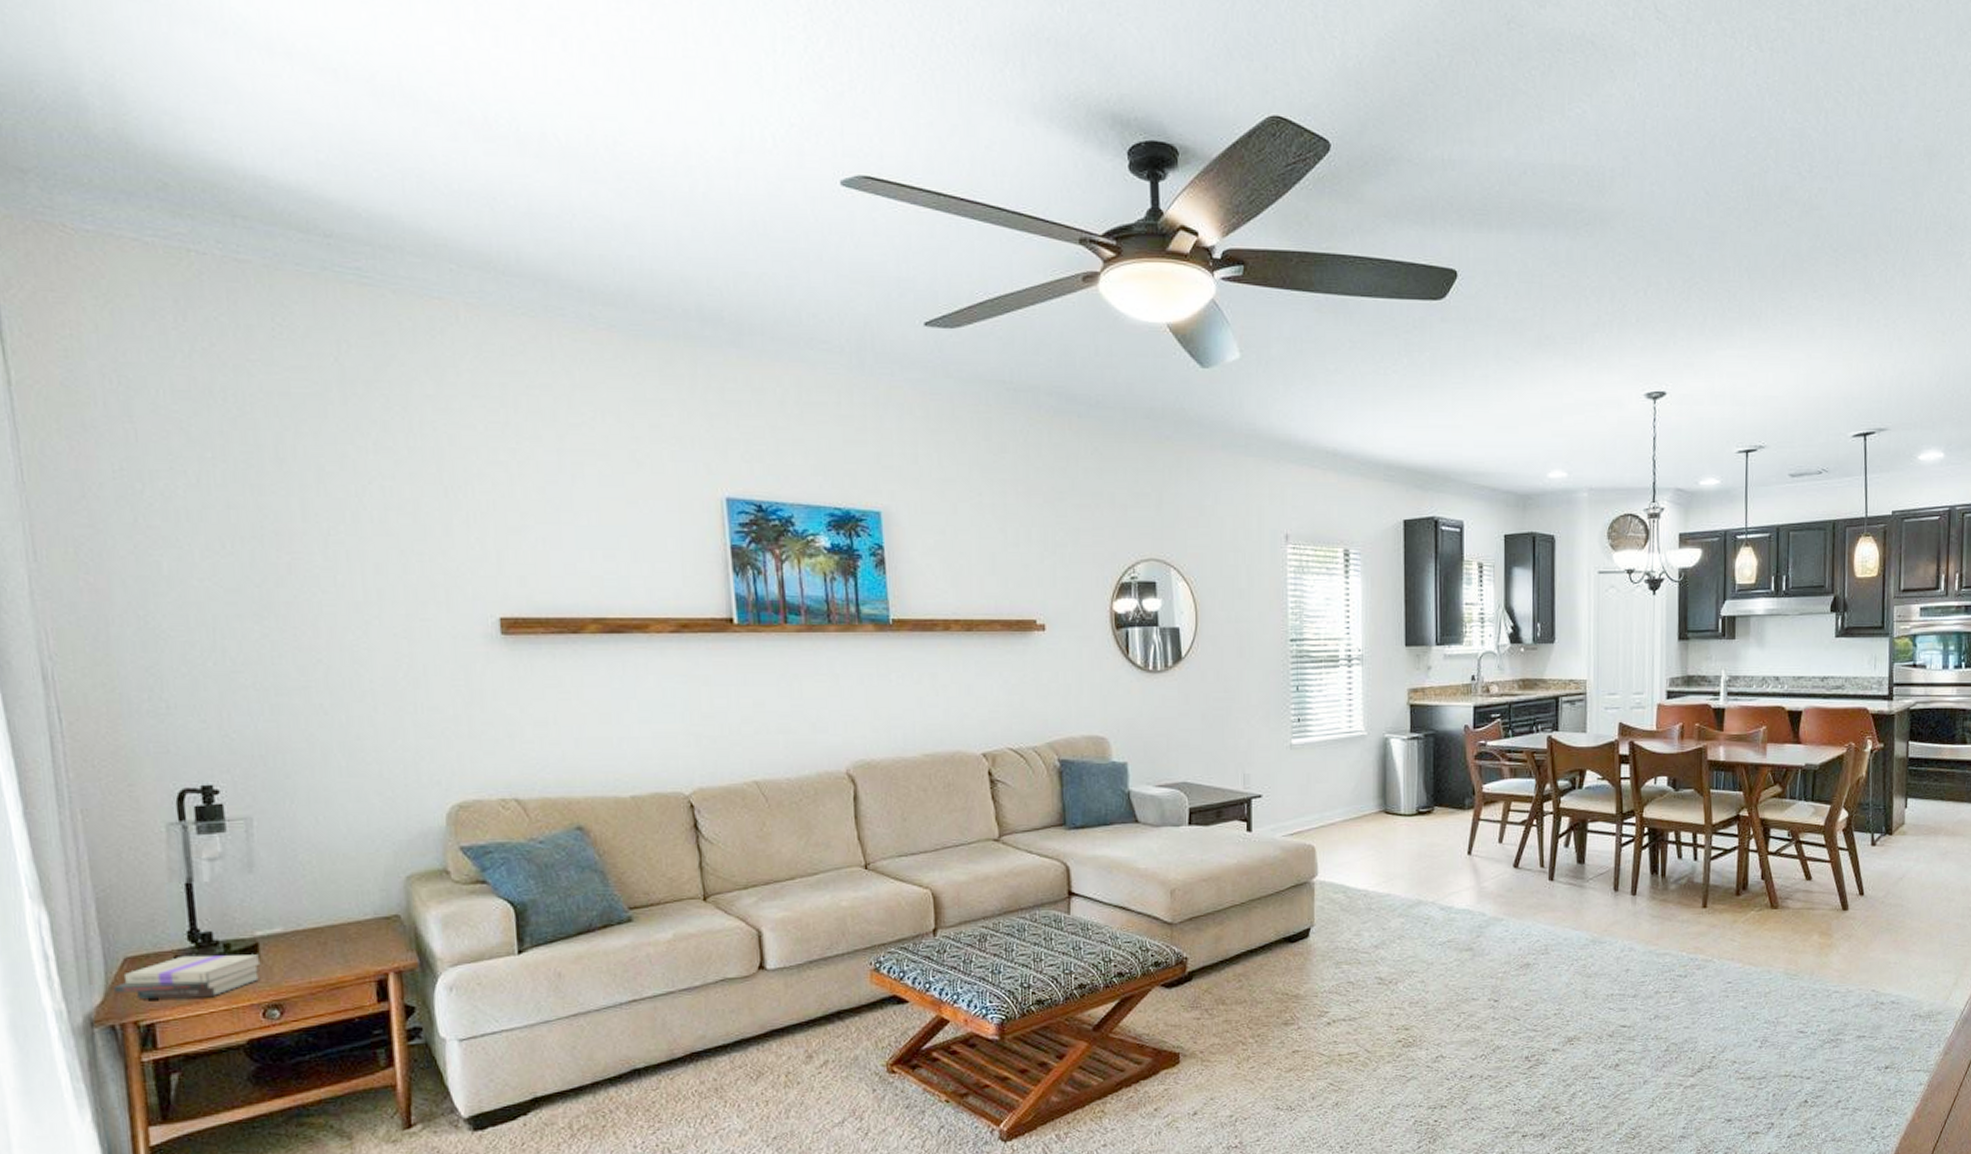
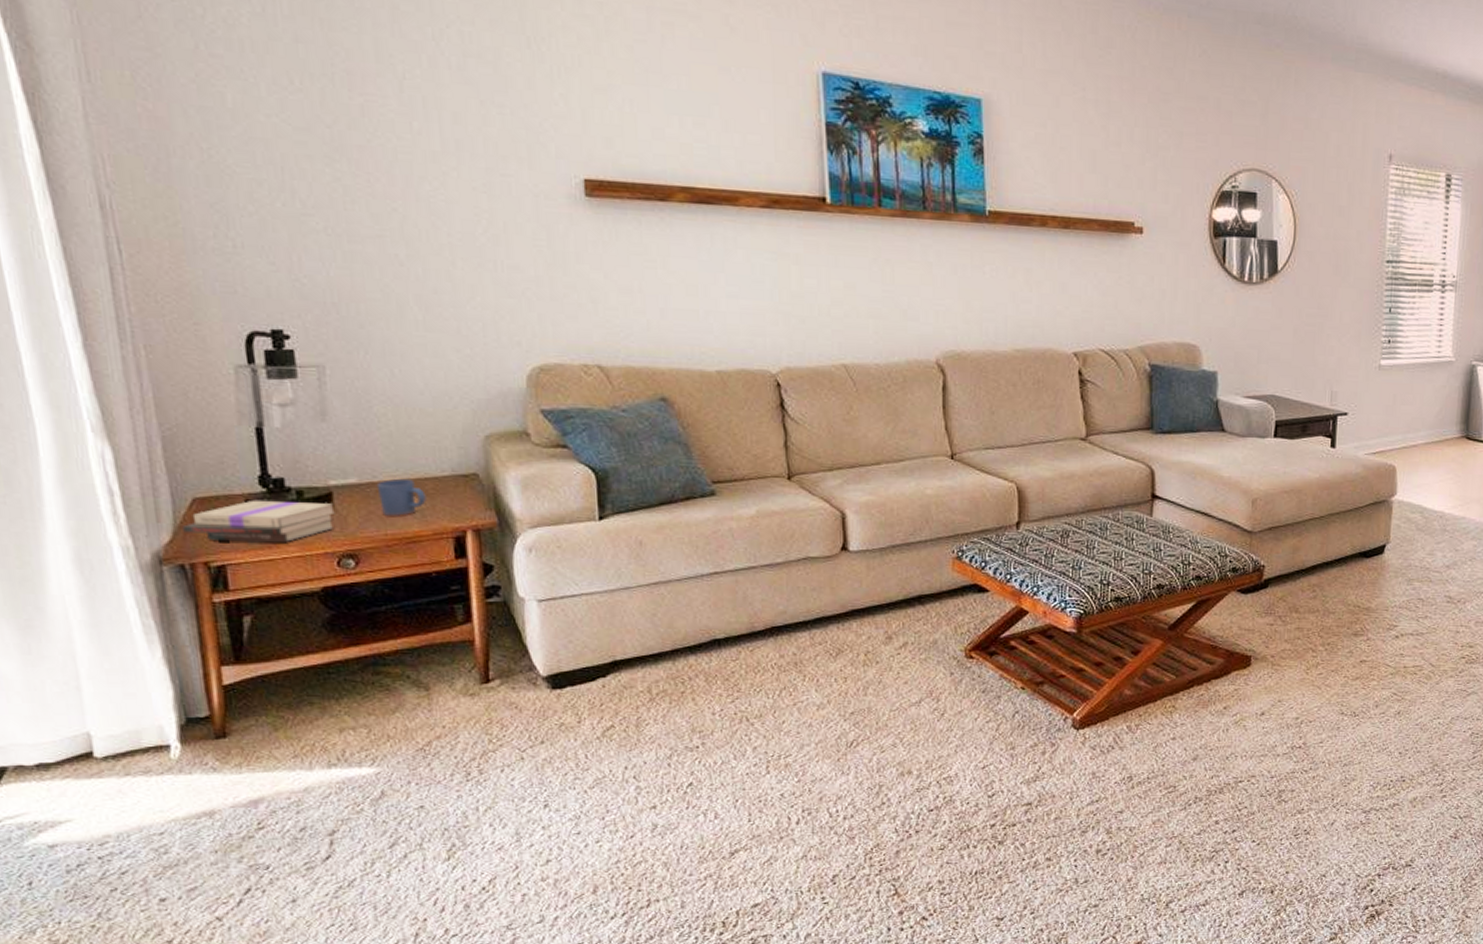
mug: none [301,924,350,963] -> present [376,478,426,516]

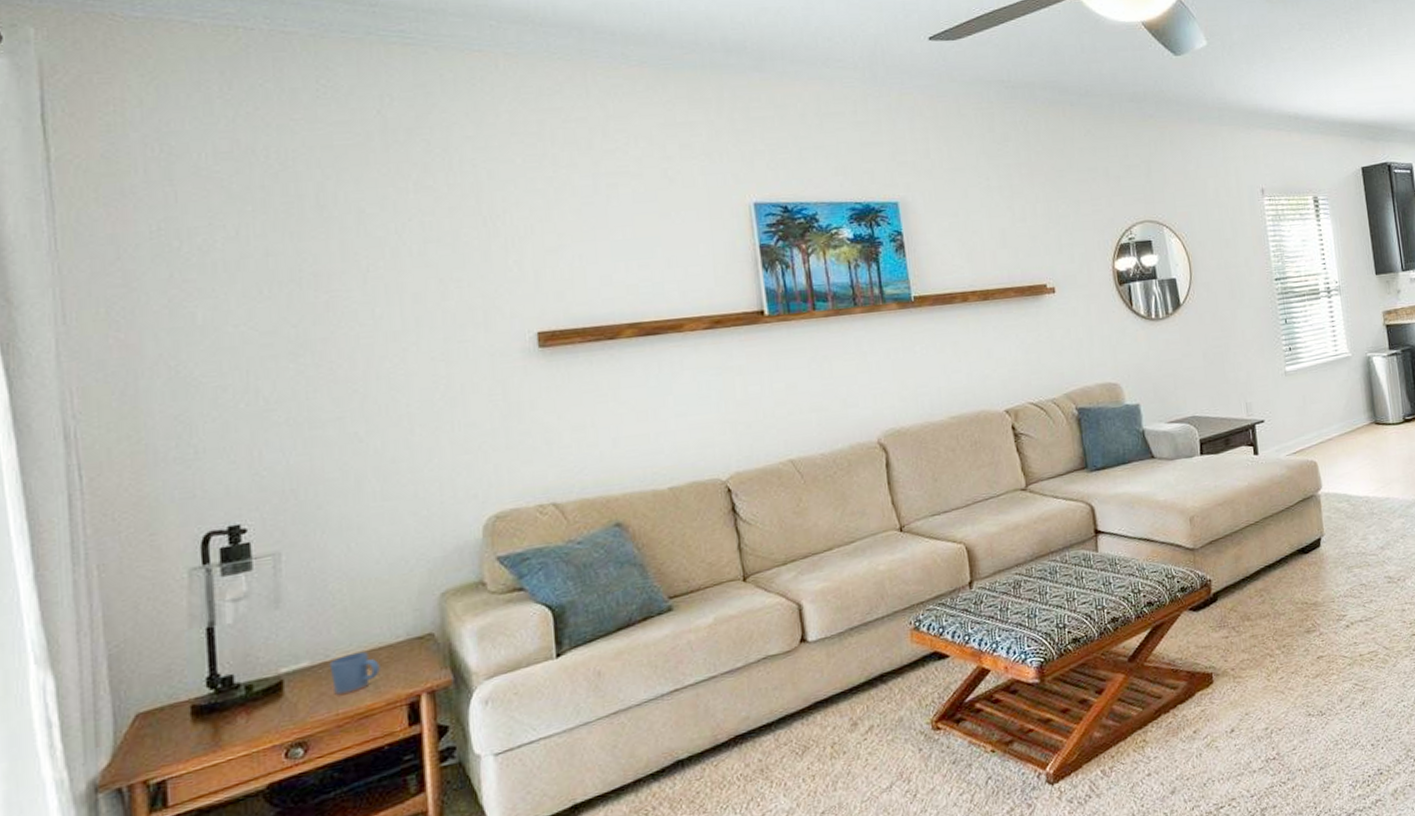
books: present [182,499,335,543] -> none [123,692,285,756]

